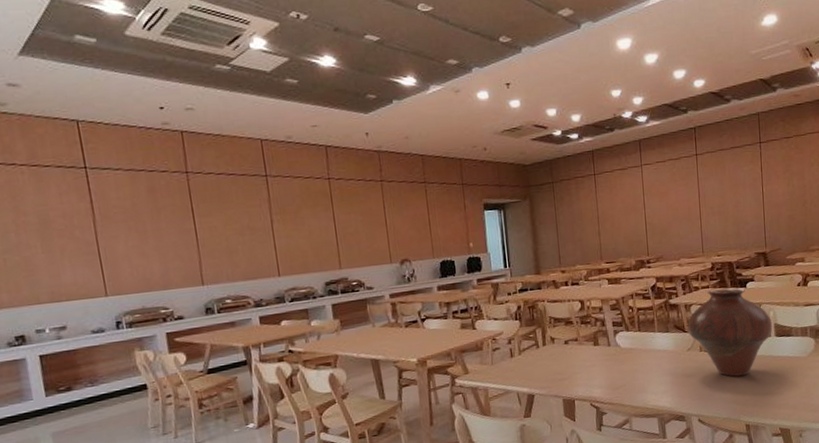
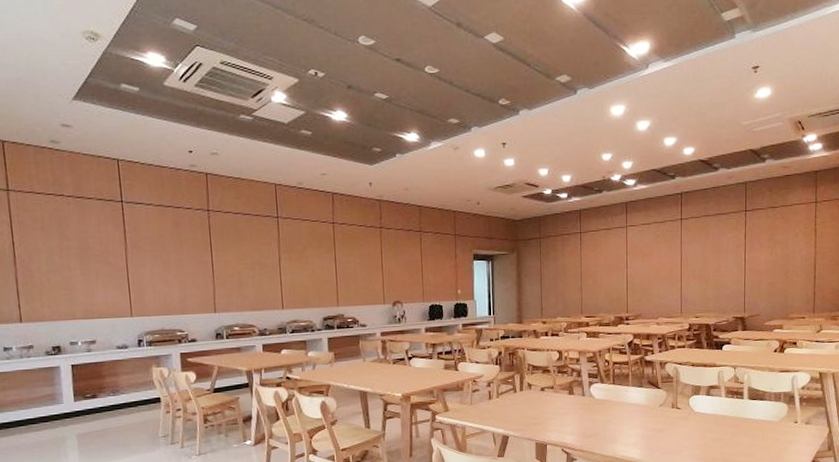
vase: present [688,287,773,377] -> none [661,349,746,435]

